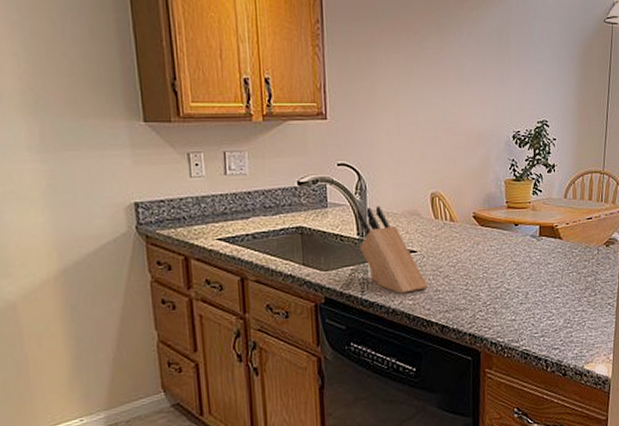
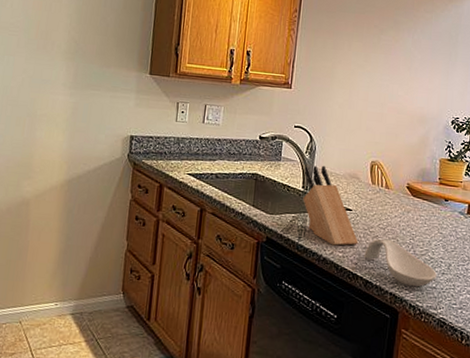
spoon rest: none [436,277,515,324] -> present [364,239,437,287]

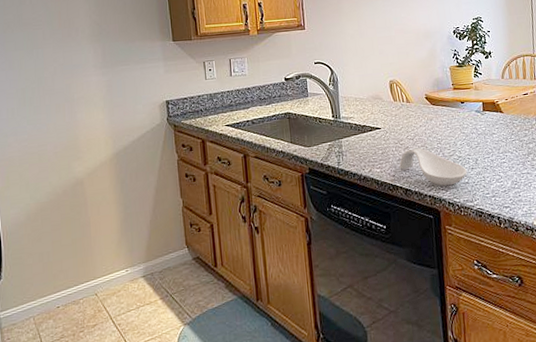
knife block: present [303,165,358,246] -> none [331,93,392,164]

